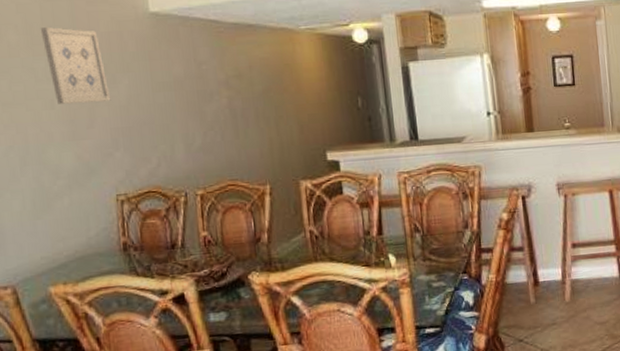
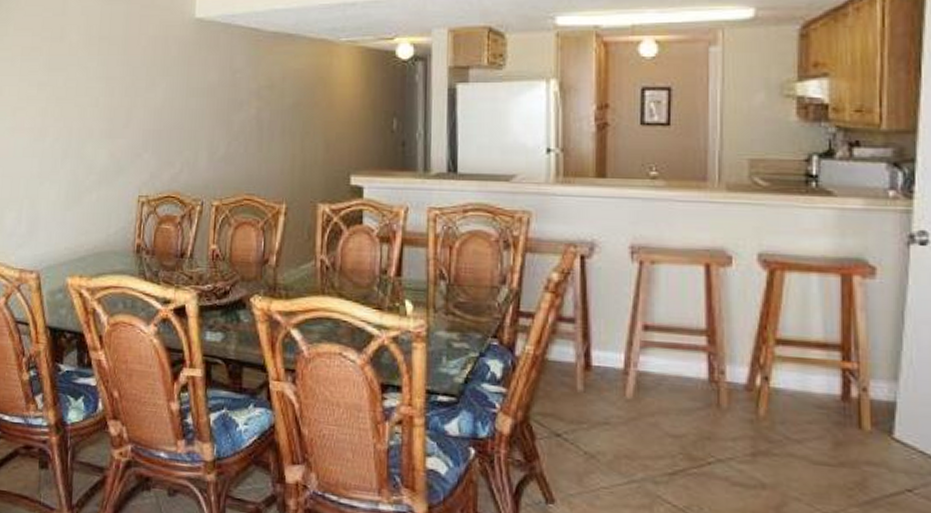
wall art: present [40,27,111,104] -> none [98,29,148,103]

